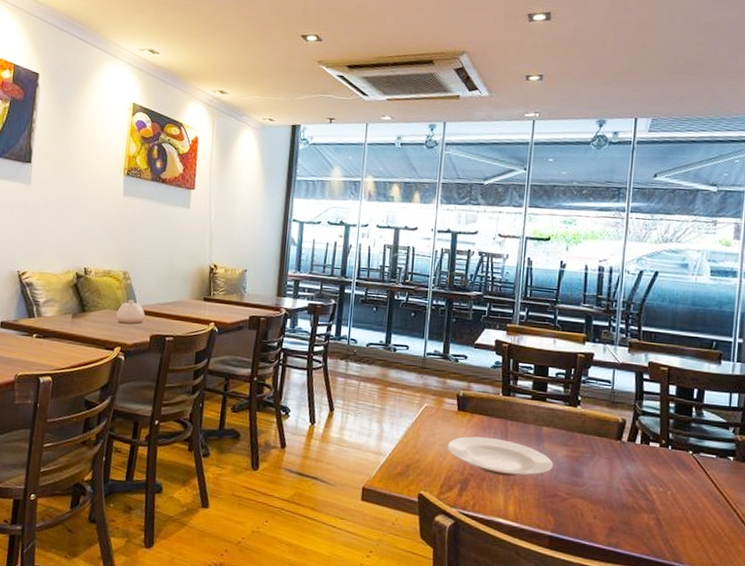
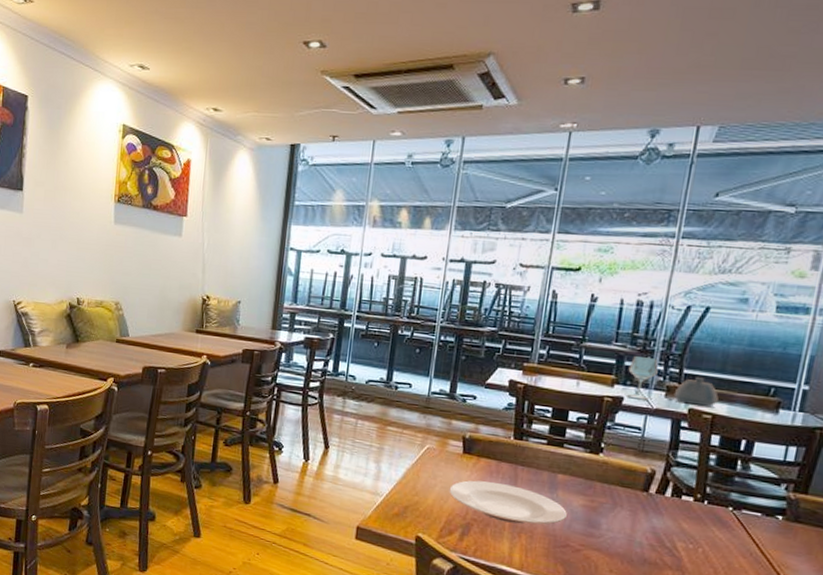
sugar bowl: present [115,300,146,324] -> none [108,331,138,355]
wine glass: none [595,316,621,356] -> present [625,356,659,401]
sugar bowl: none [635,334,672,361] -> present [673,377,718,408]

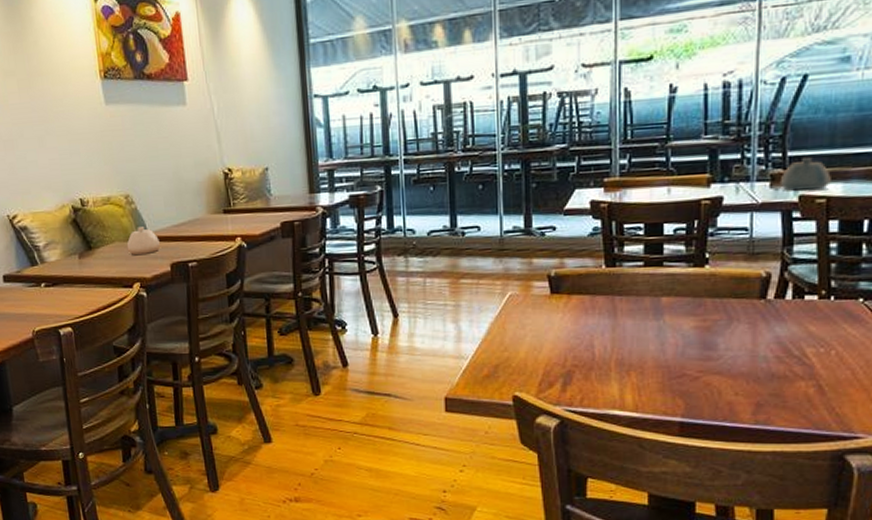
sugar bowl: none [108,331,138,355] -> present [126,227,161,256]
plate: present [449,480,568,525] -> none [541,319,680,362]
wine glass: present [625,356,659,401] -> none [724,145,758,197]

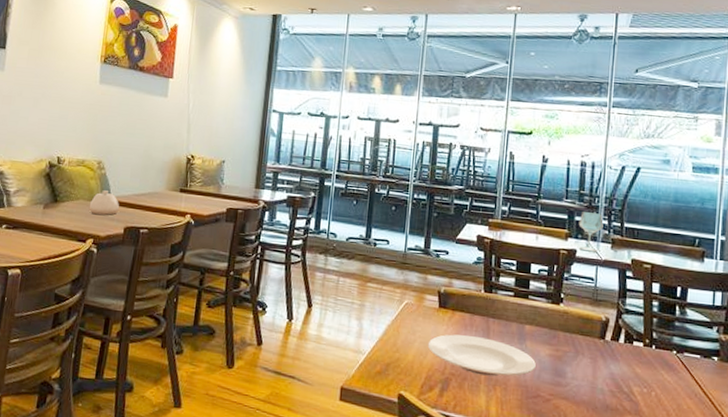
plate: none [541,319,680,362] -> present [427,334,537,377]
wine glass: none [724,145,758,197] -> present [578,212,604,253]
sugar bowl: present [779,158,831,191] -> none [618,230,655,258]

